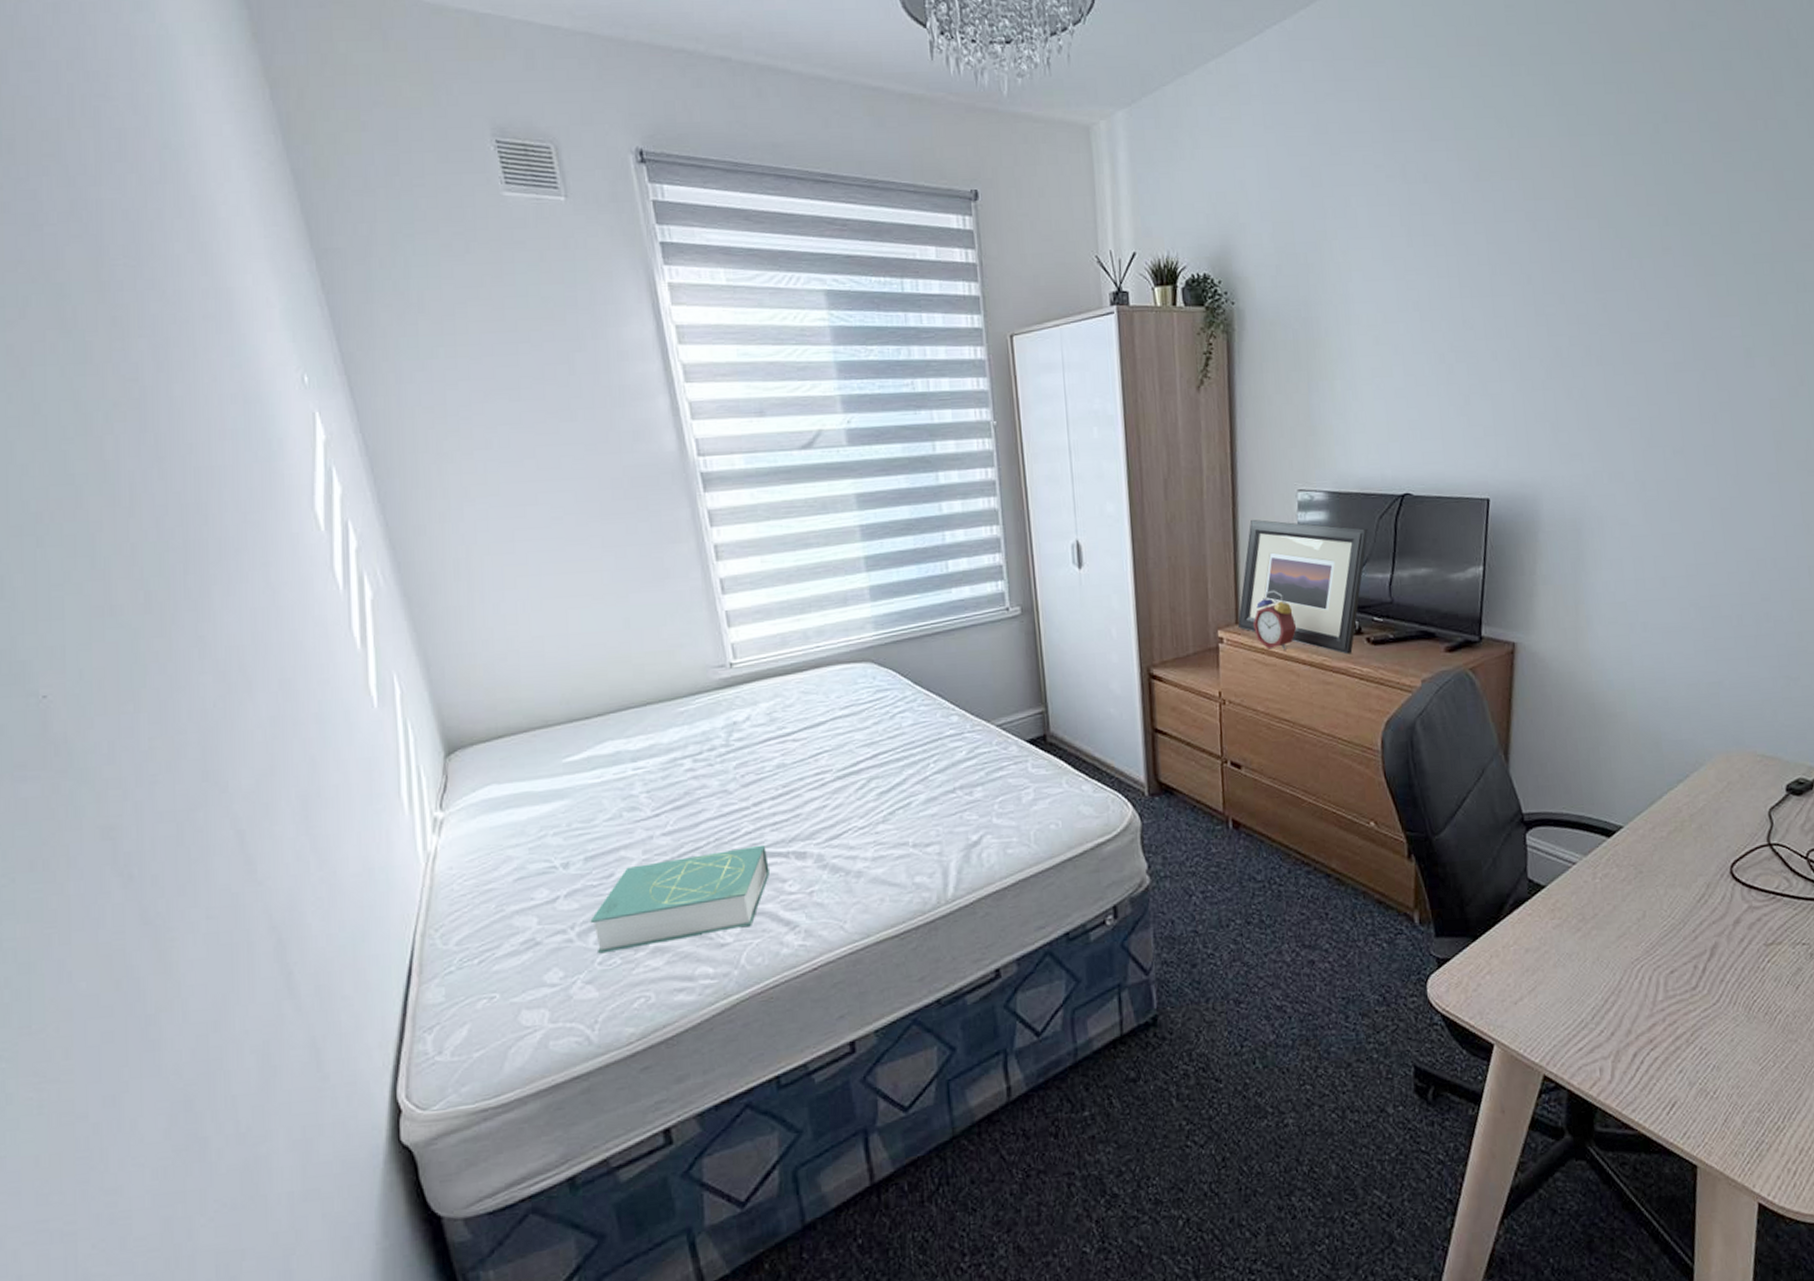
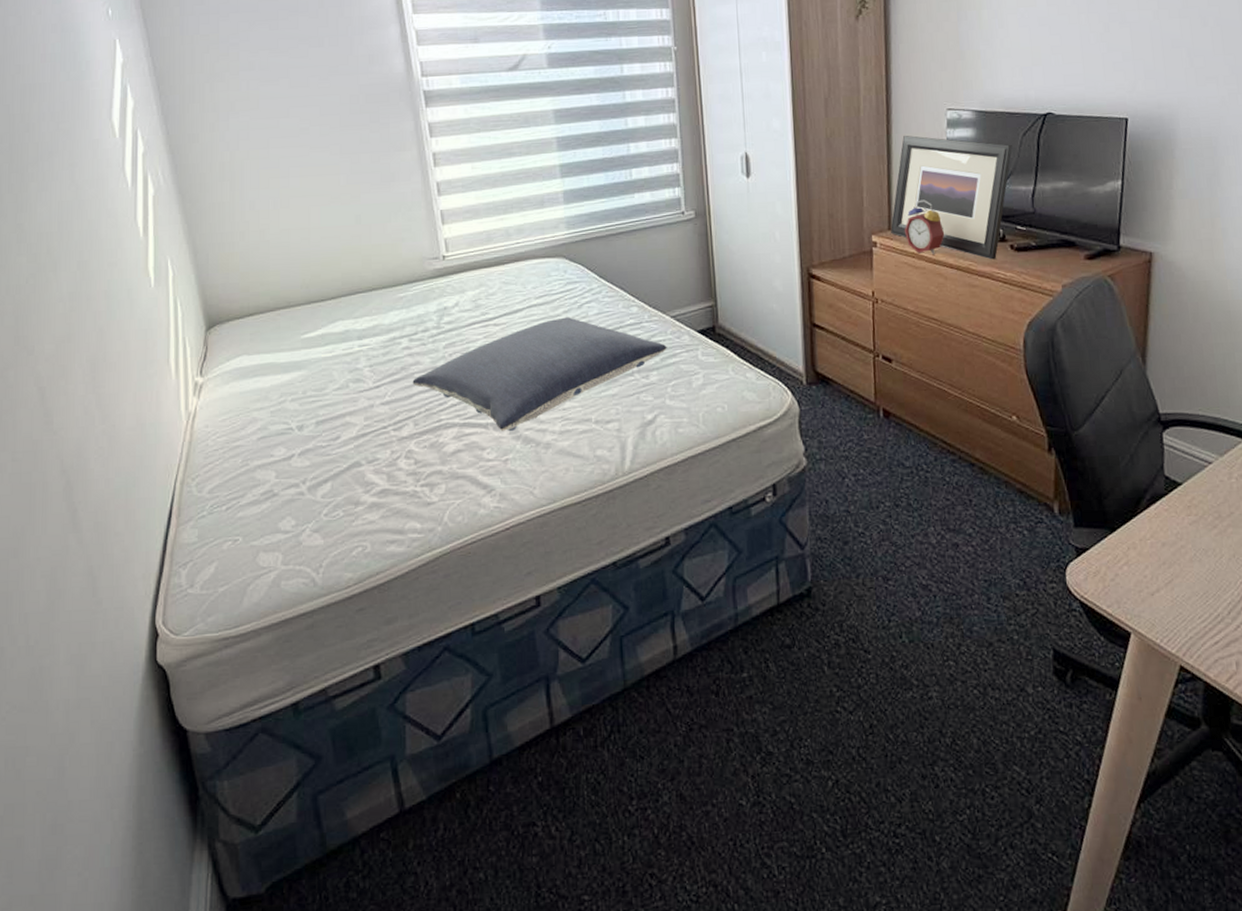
book: present [590,844,769,954] -> none [319,416,471,506]
pillow: none [698,729,993,860] -> present [412,317,667,431]

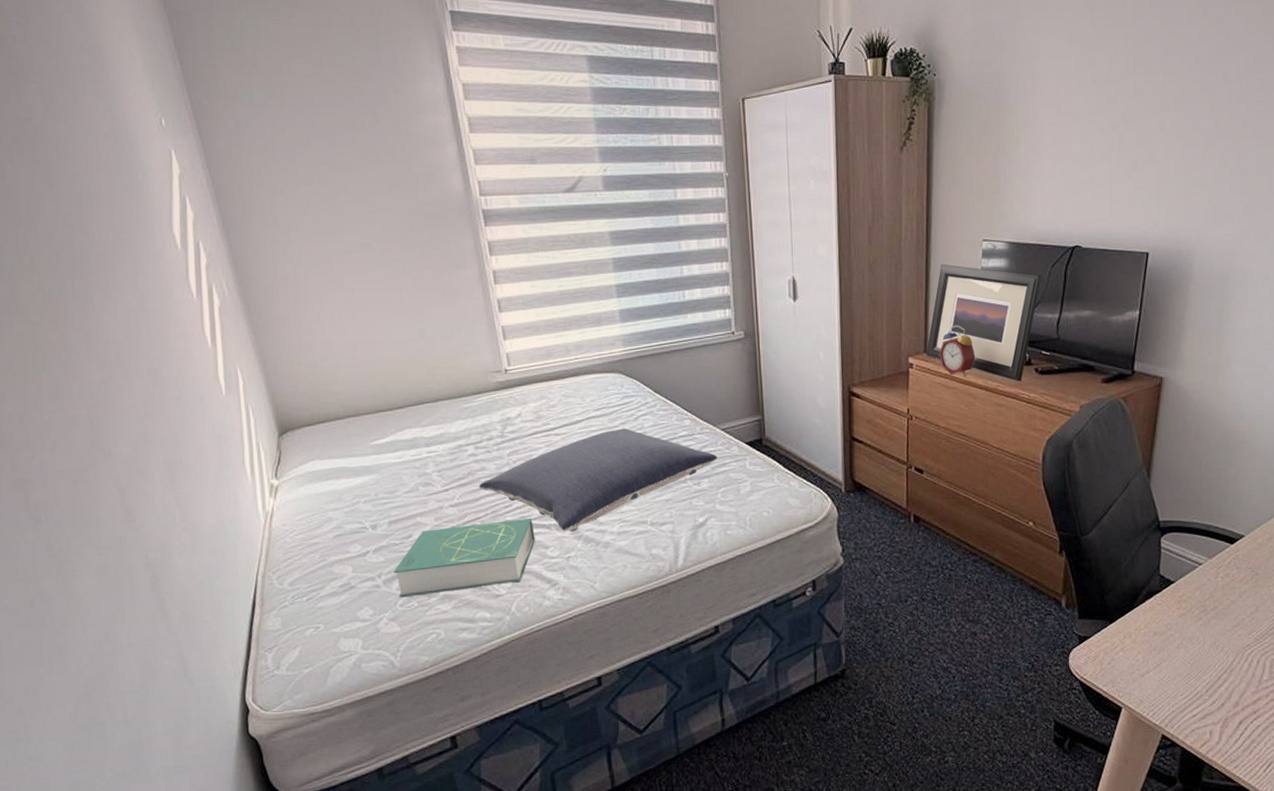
book: none [319,416,471,506] -> present [393,517,535,598]

